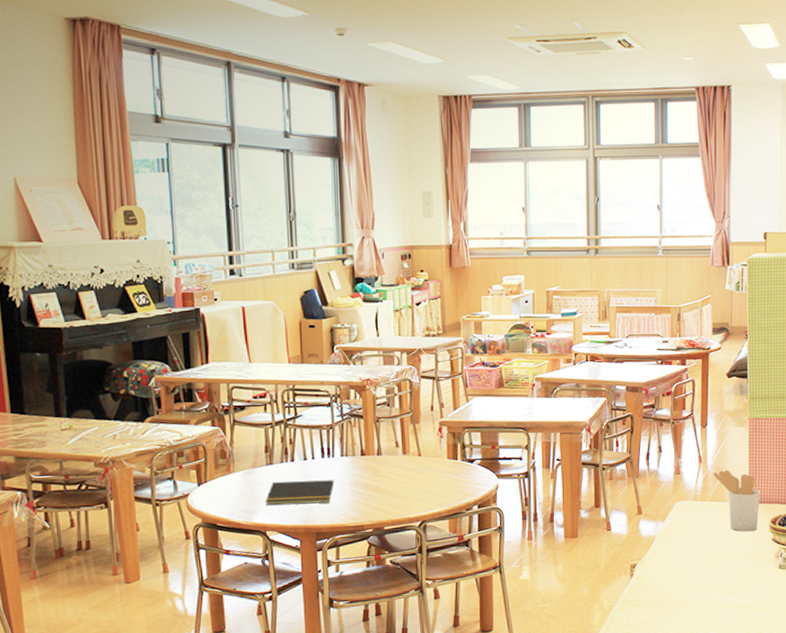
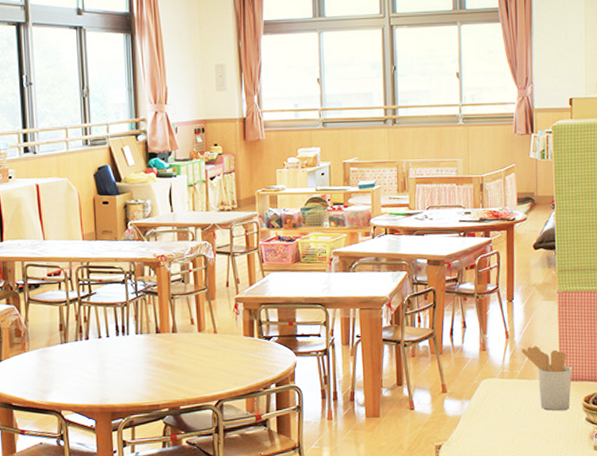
notepad: present [265,480,335,506] -> none [60,358,129,385]

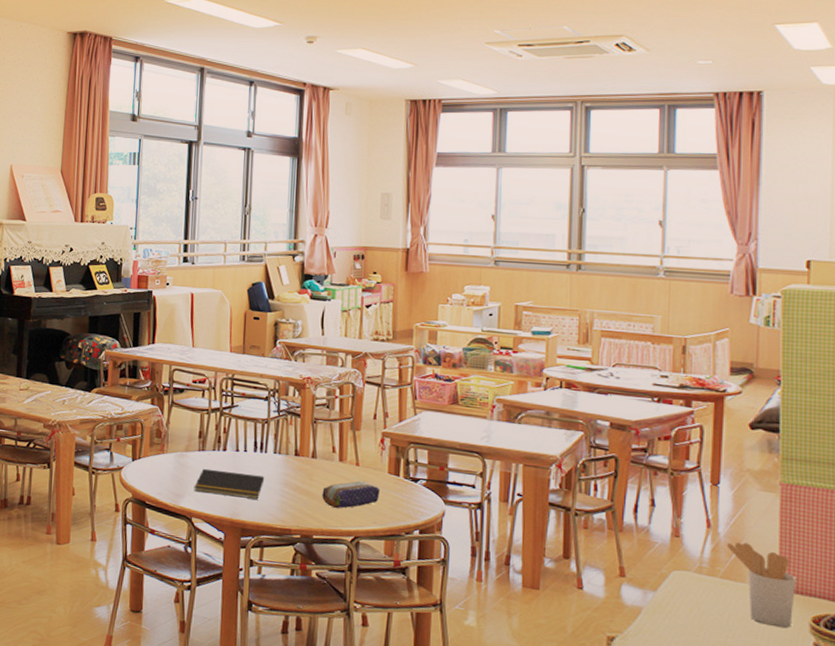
notepad: none [60,358,129,385] -> present [194,468,265,500]
pencil case: none [185,347,238,377] -> present [322,480,380,509]

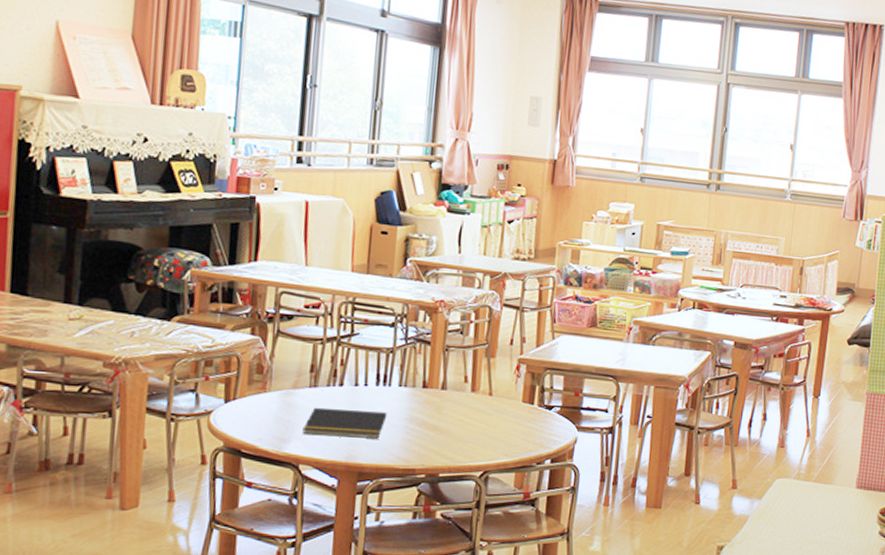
pencil case: present [322,480,380,509] -> none [451,411,513,443]
utensil holder: present [727,542,796,628] -> none [821,448,871,522]

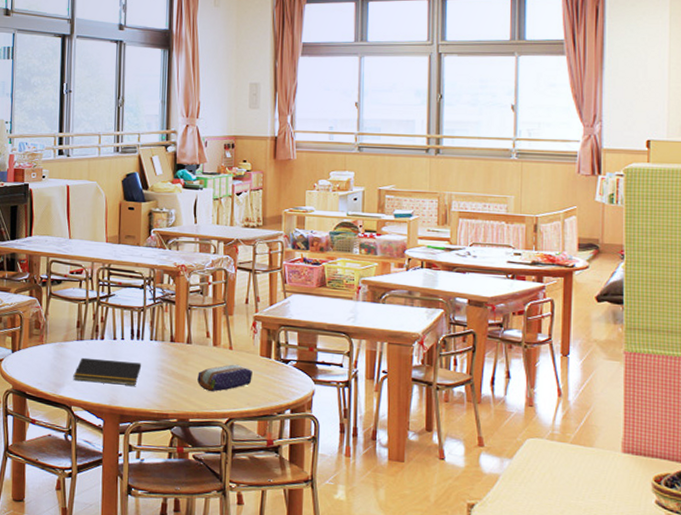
pencil case: none [451,411,513,443] -> present [197,364,252,392]

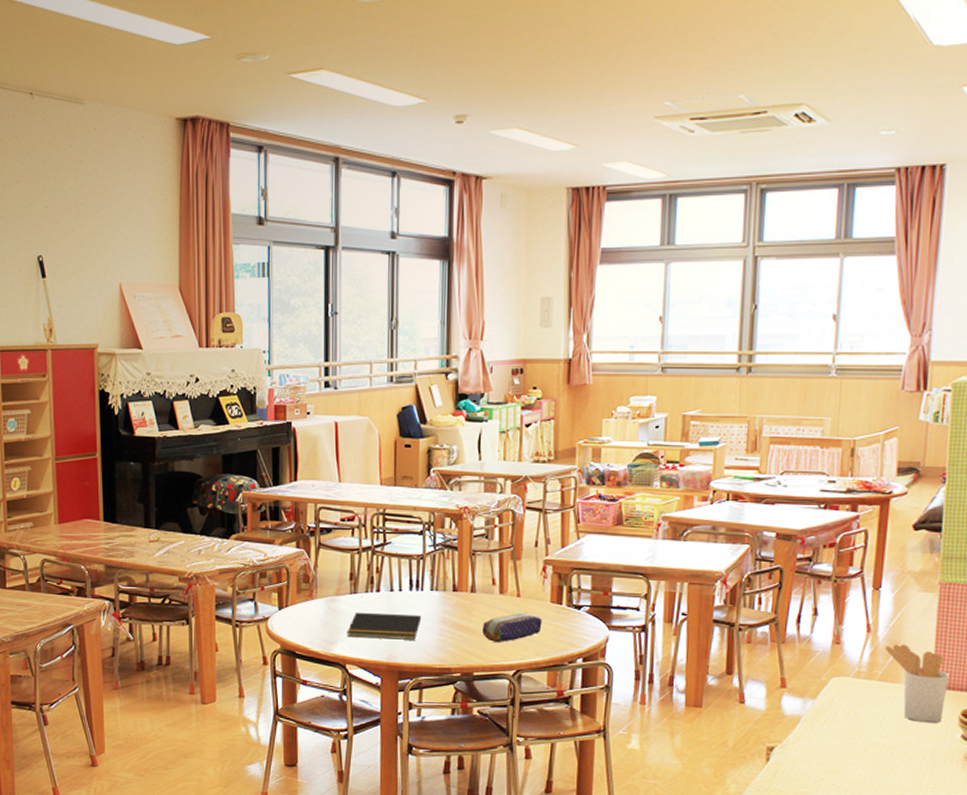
utensil holder: none [577,409,639,488] -> present [886,644,949,724]

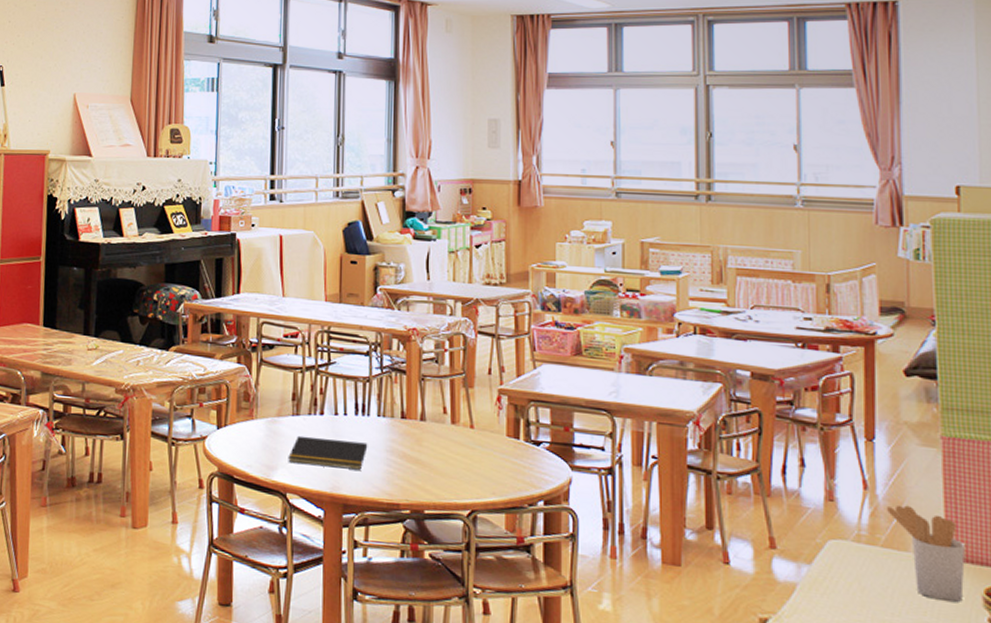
pencil case: present [482,612,542,643] -> none [433,445,498,479]

